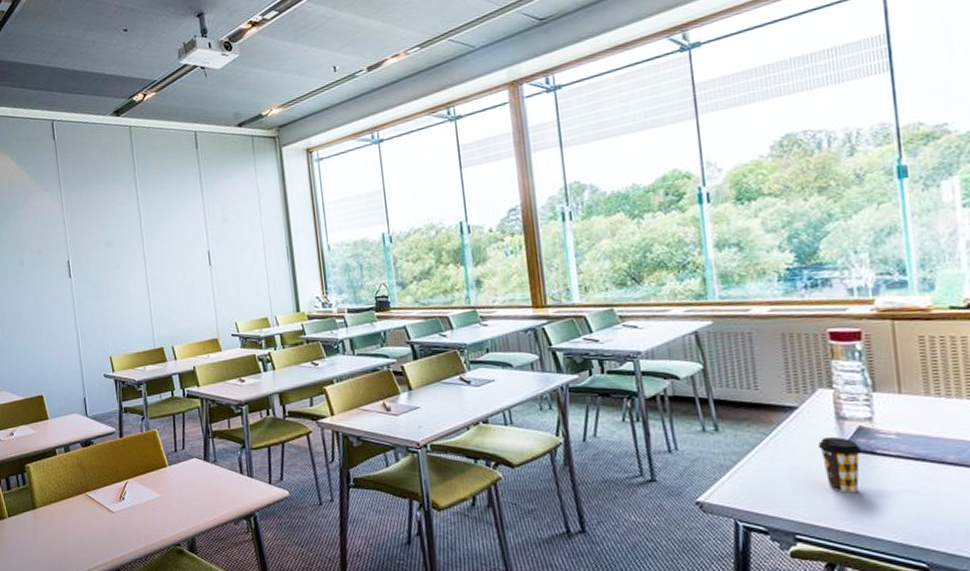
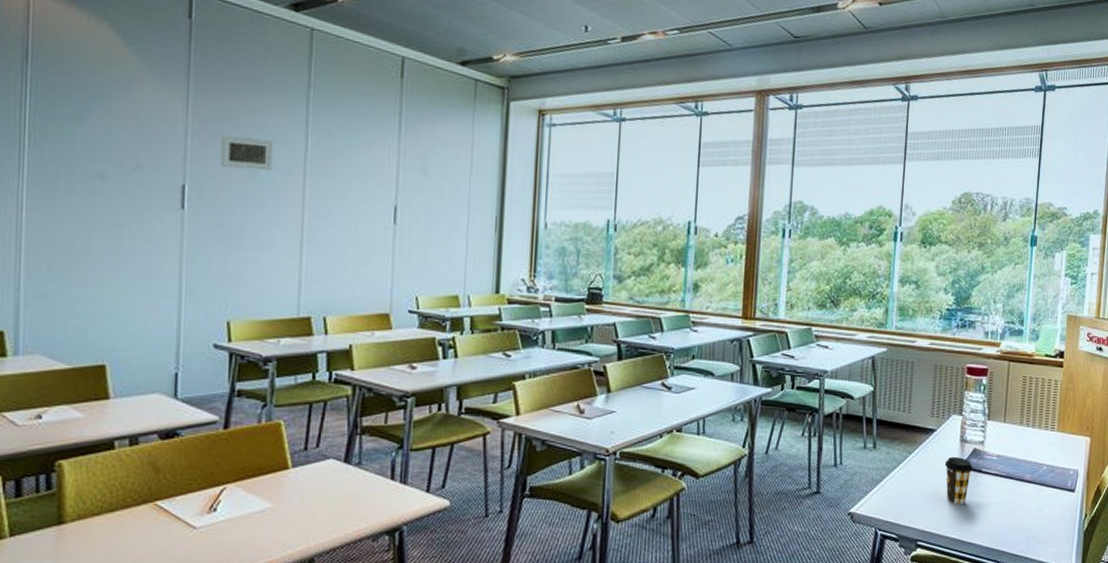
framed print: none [86,216,121,243] -> present [220,134,274,171]

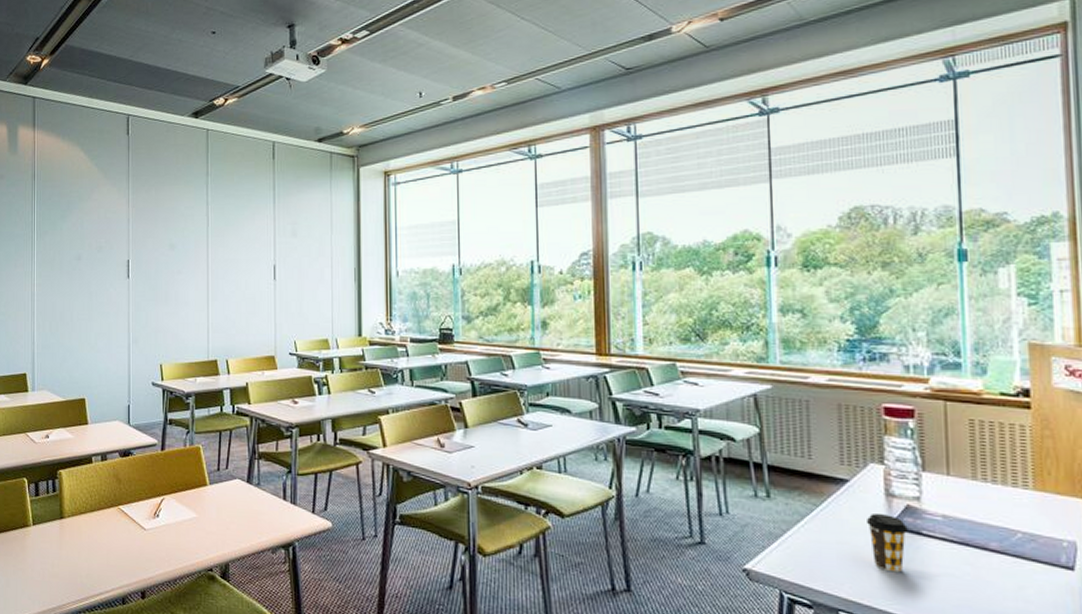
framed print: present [220,134,274,171] -> none [151,219,186,245]

